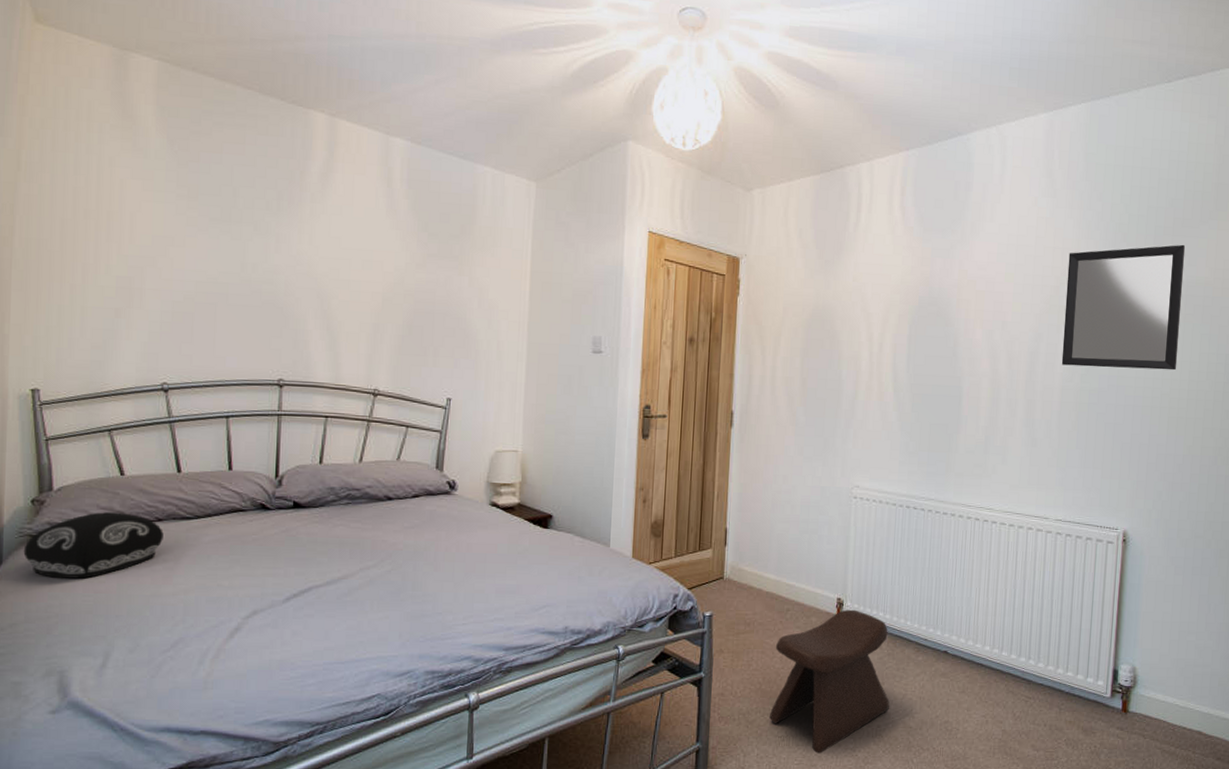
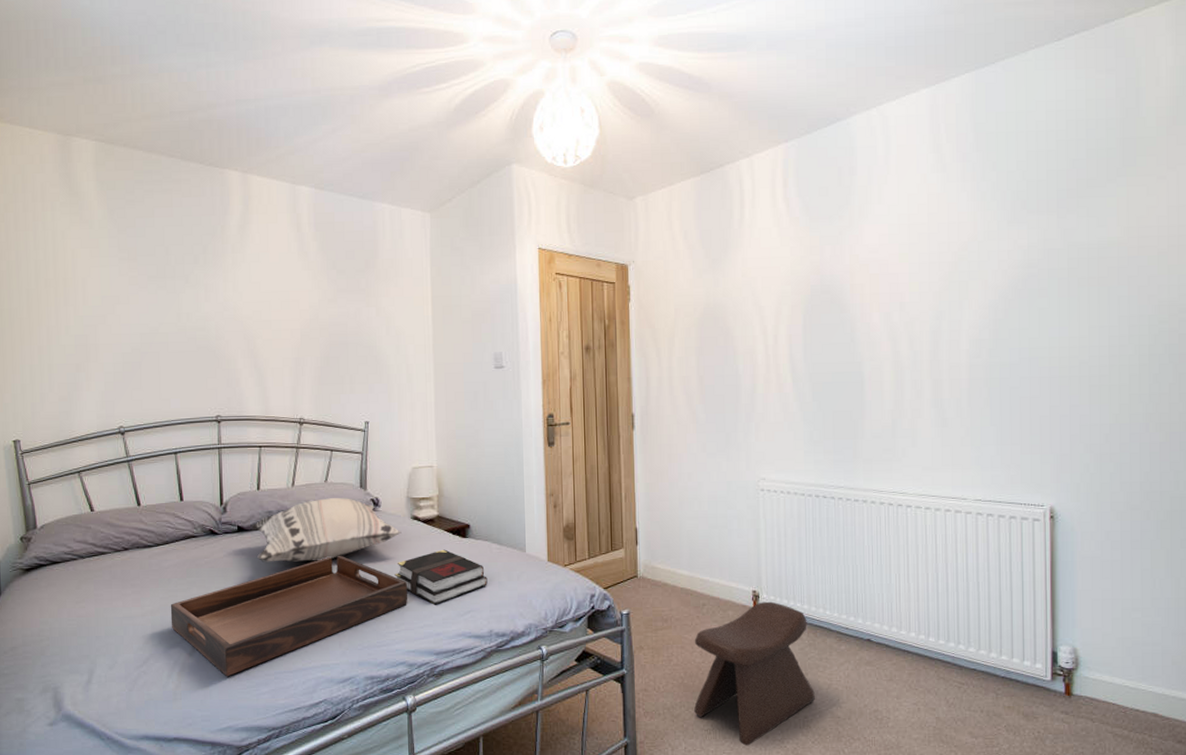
cushion: present [23,512,164,579] -> none [17,545,130,605]
serving tray: none [207,539,480,666] -> present [170,555,408,677]
decorative pillow: none [309,477,478,545] -> present [251,497,402,562]
book: none [467,539,567,598] -> present [395,549,488,605]
home mirror: present [1061,244,1186,371] -> none [965,205,1094,342]

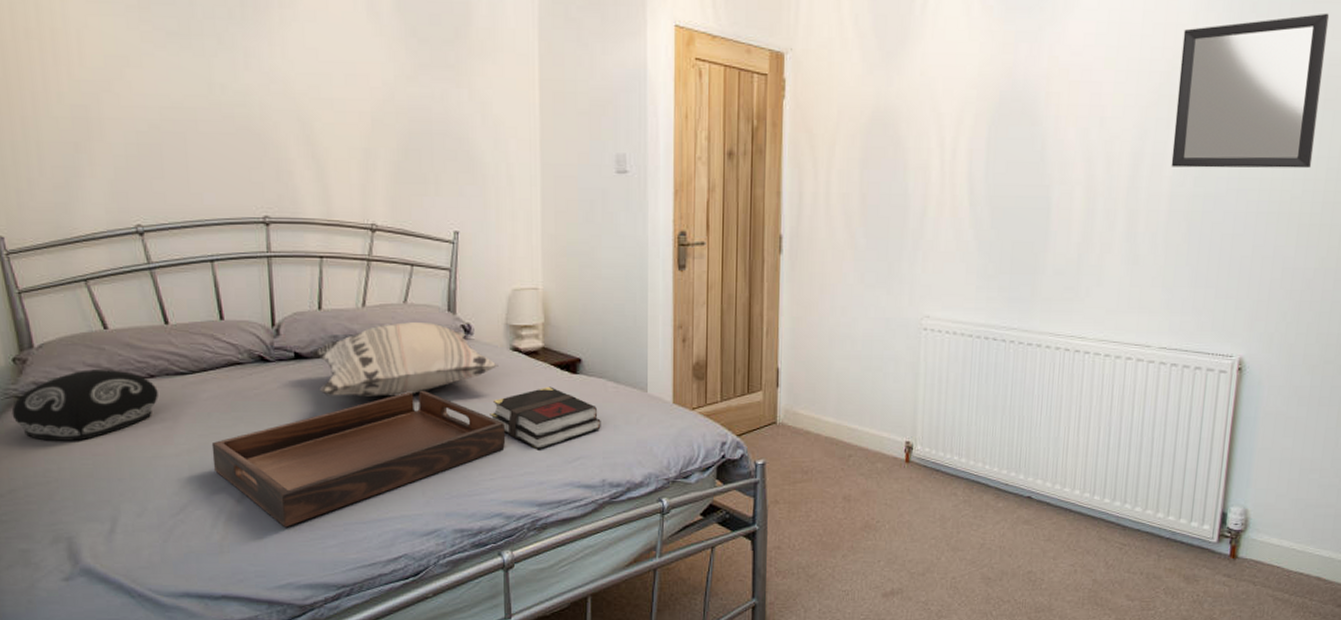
cushion: none [17,545,130,605] -> present [11,369,158,441]
stool: present [694,601,815,746] -> none [832,454,966,608]
home mirror: none [965,205,1094,342] -> present [1171,13,1330,169]

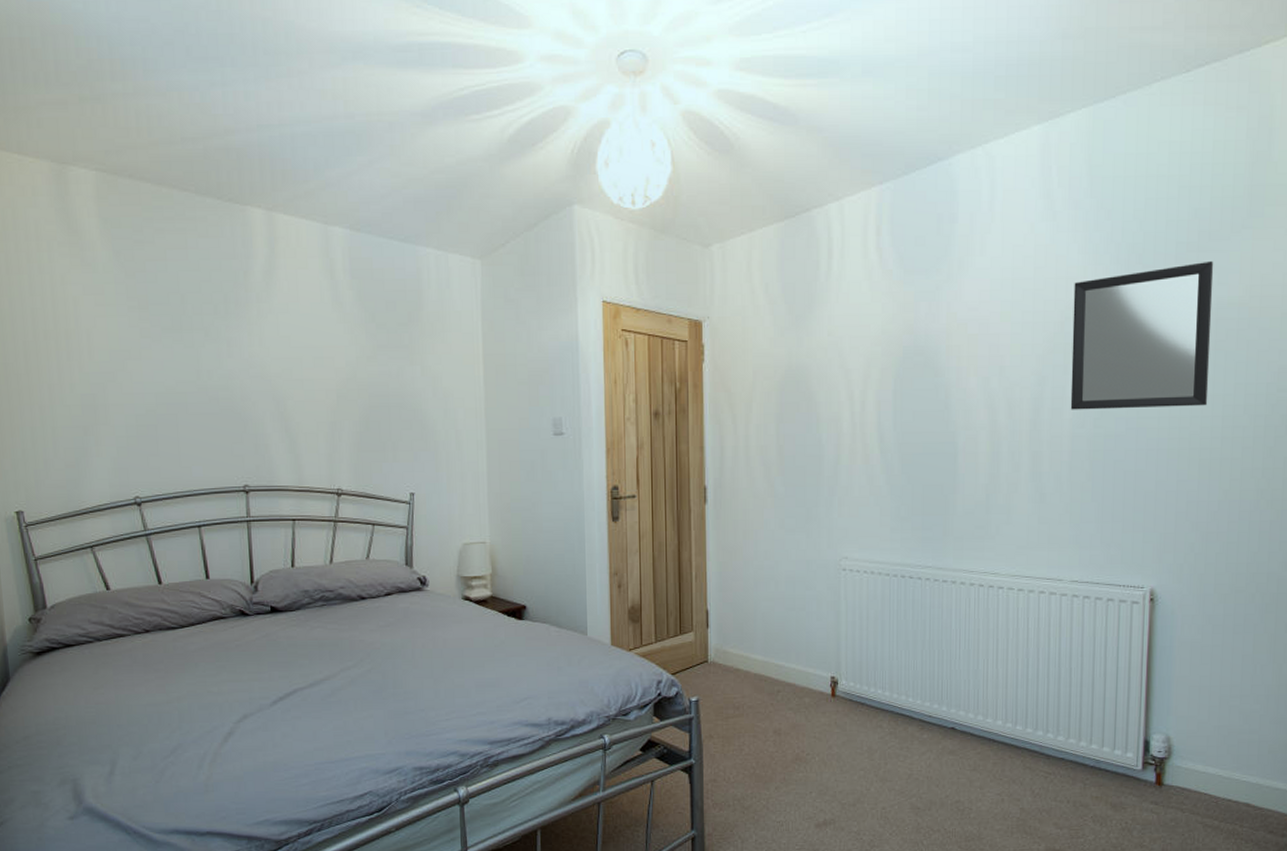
cushion: present [11,369,158,441] -> none [27,626,153,692]
serving tray: present [211,390,506,528] -> none [198,638,459,768]
decorative pillow: present [312,321,499,397] -> none [286,575,452,646]
book: present [490,386,601,450] -> none [444,632,546,692]

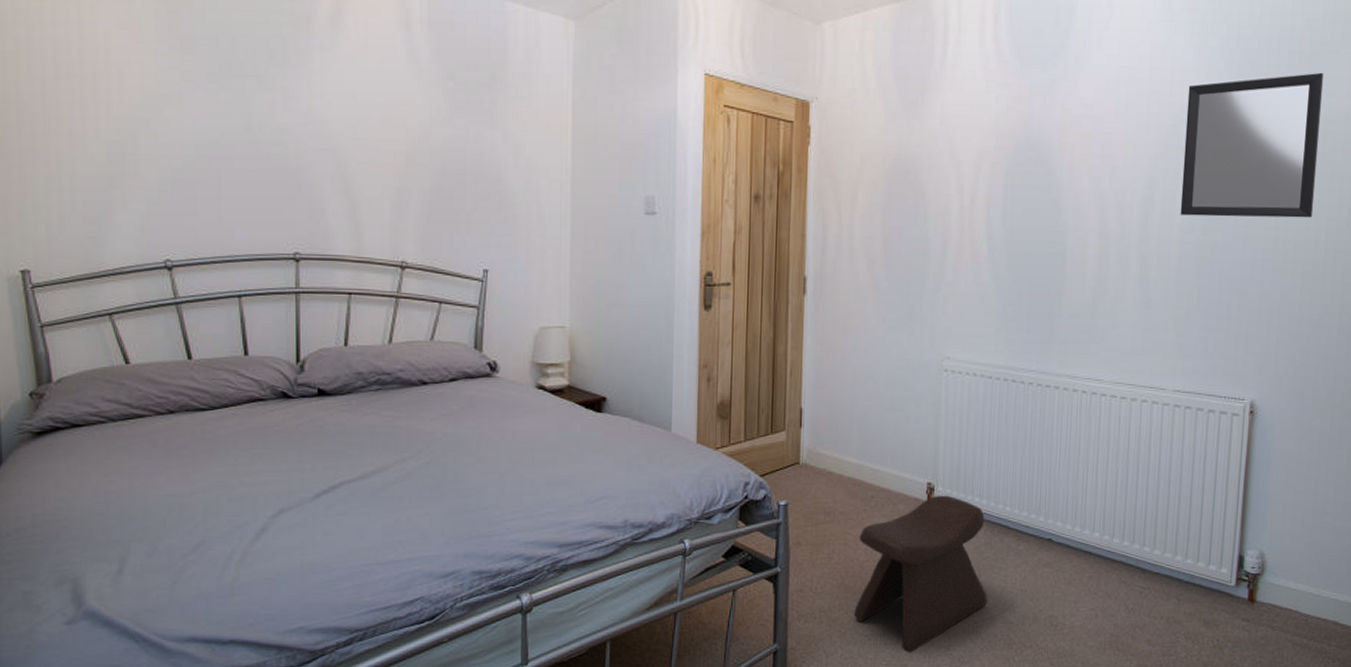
stool: none [766,688,894,838] -> present [854,495,987,653]

